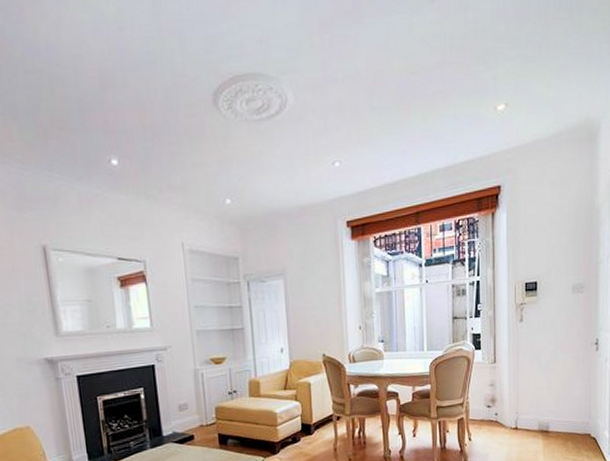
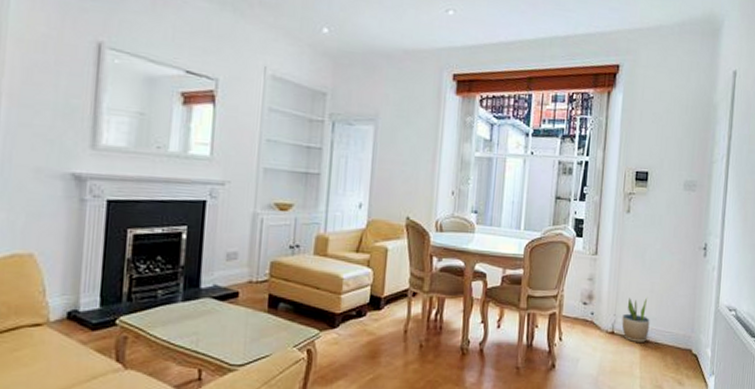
potted plant: none [524,394,550,434] -> present [621,297,650,342]

